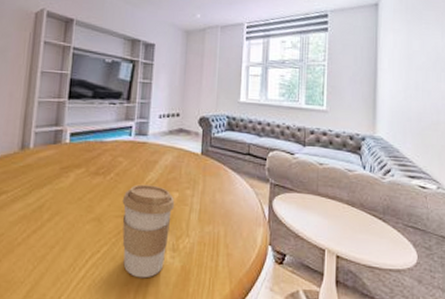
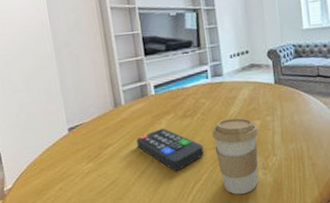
remote control: none [35,182,110,238] -> present [136,128,204,172]

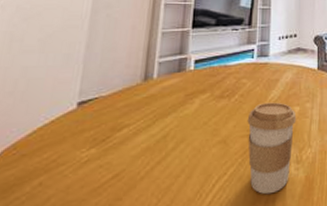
remote control: present [136,128,204,172] -> none [159,108,236,163]

